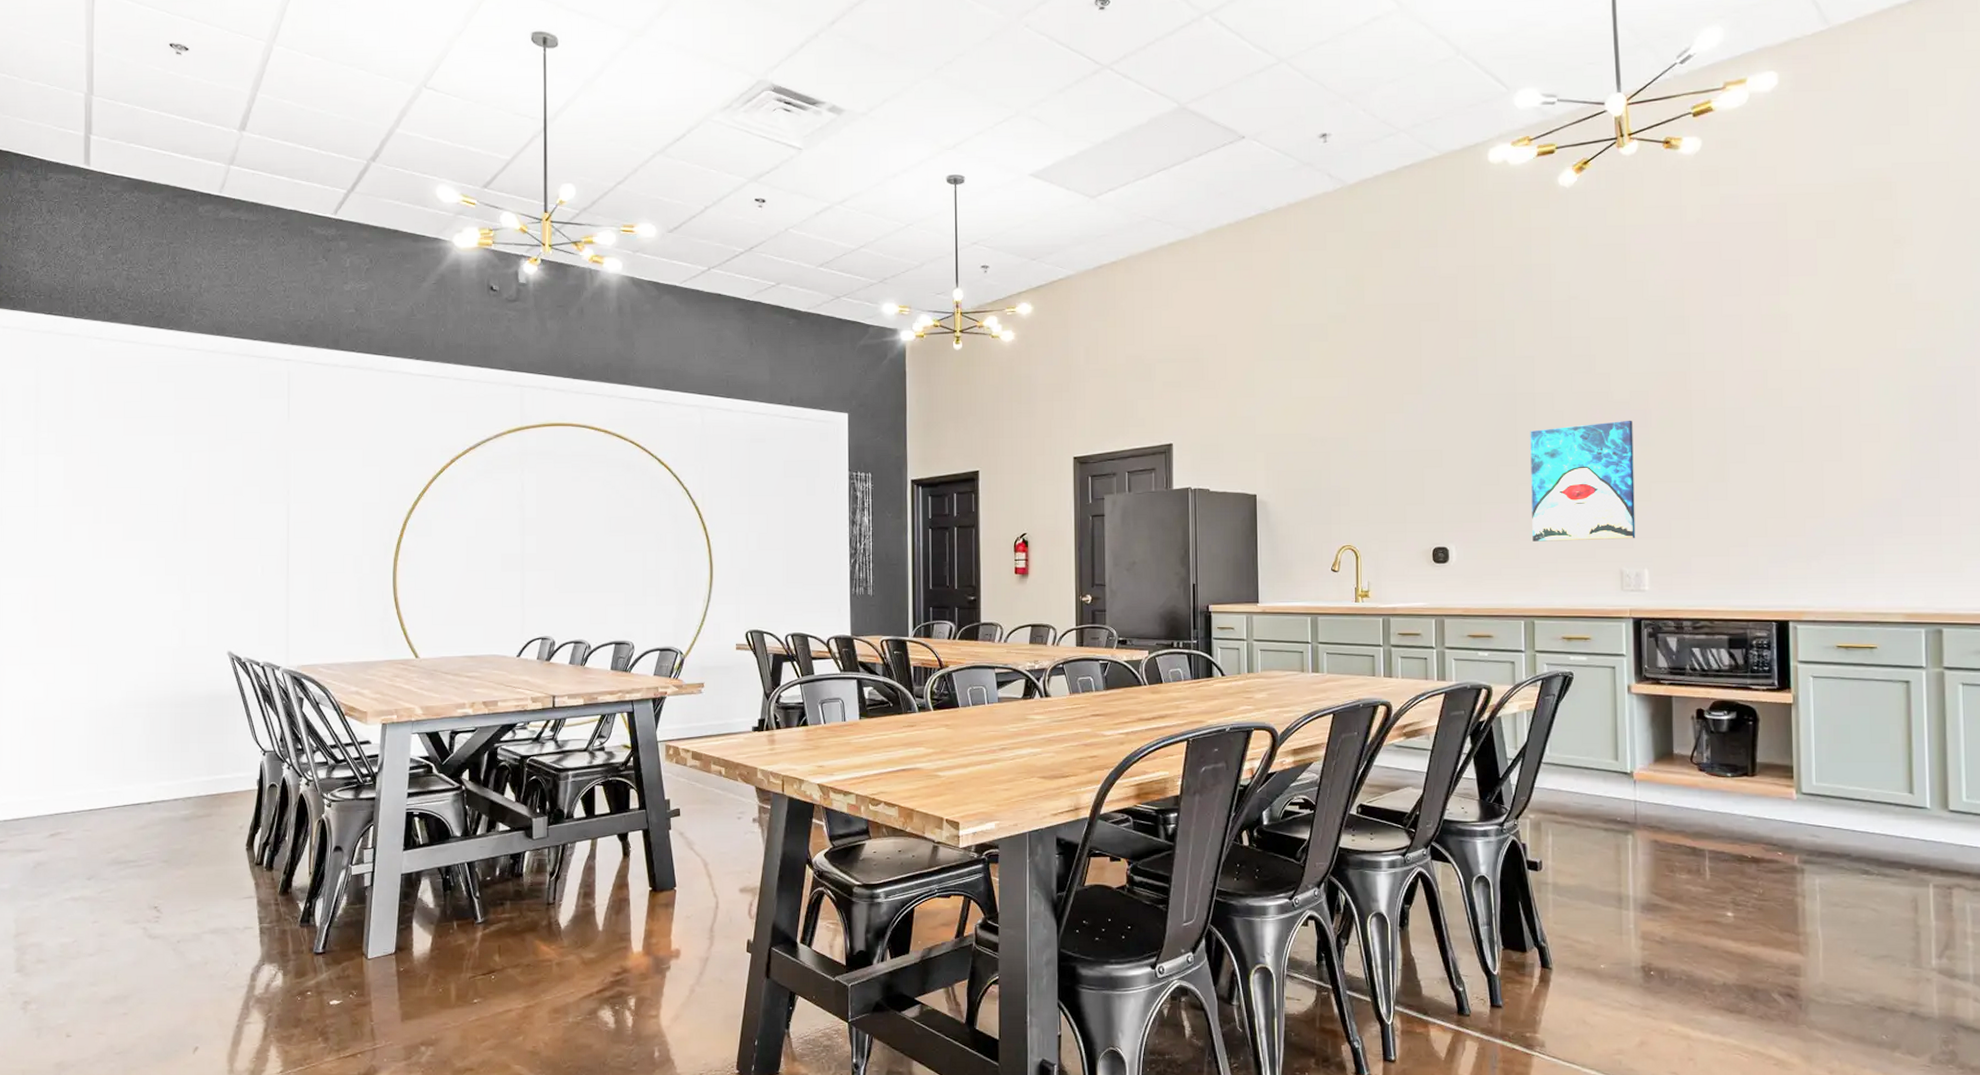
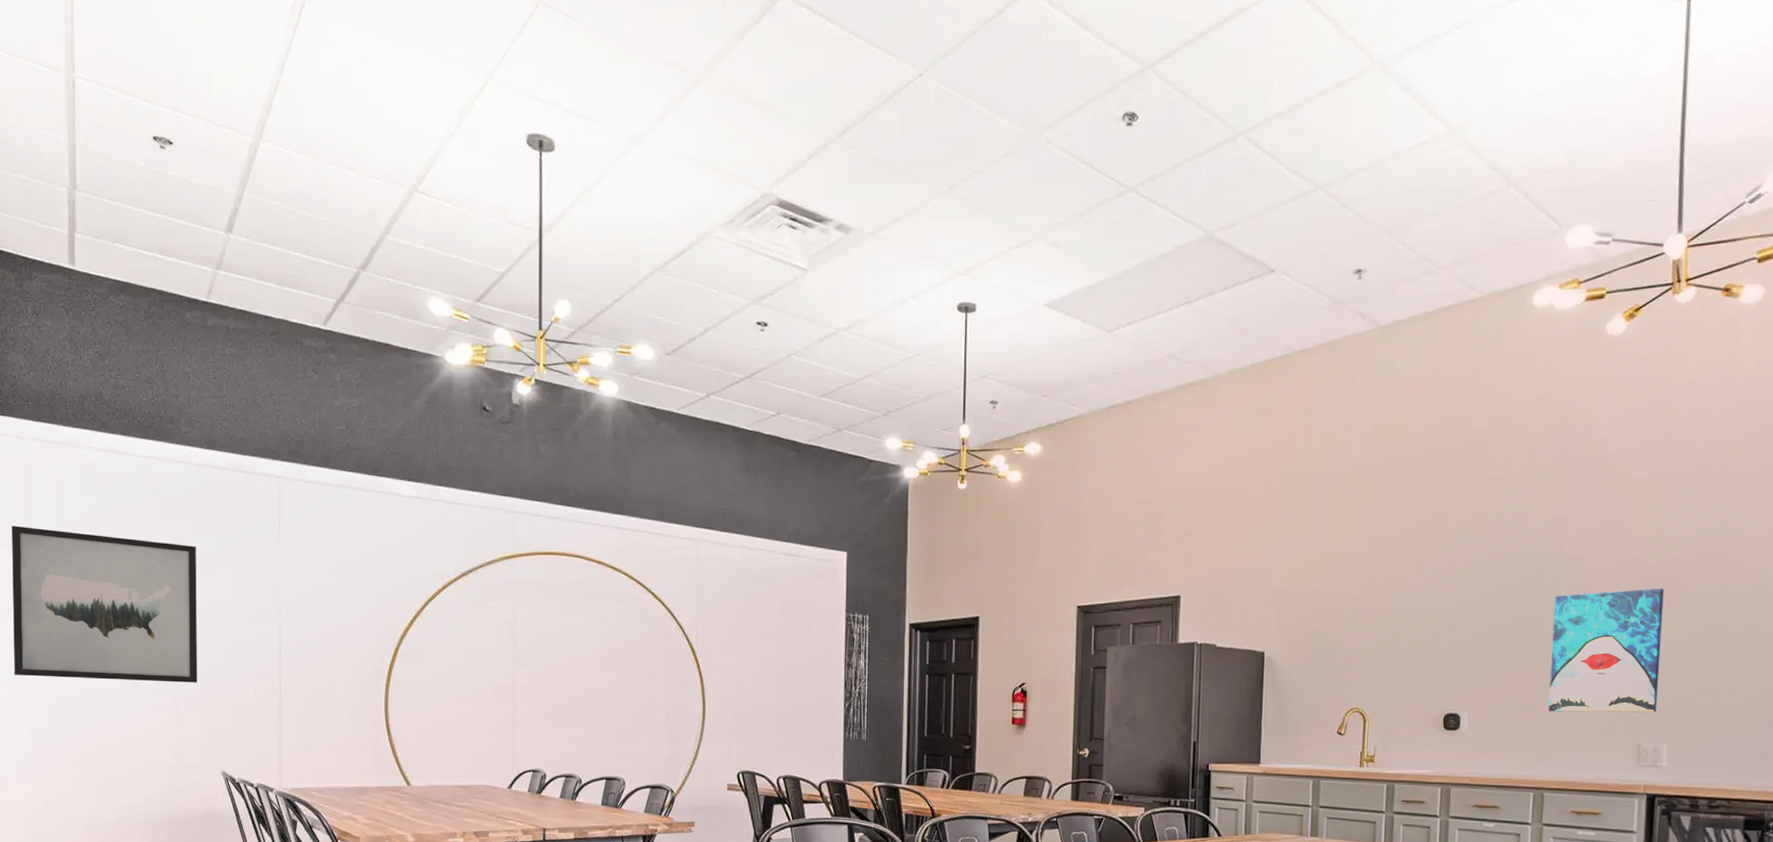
wall art: none [19,416,205,565] -> present [12,525,197,683]

